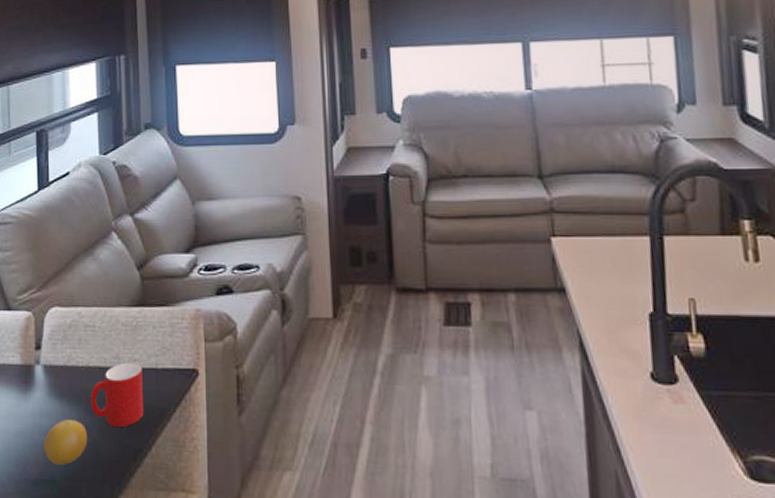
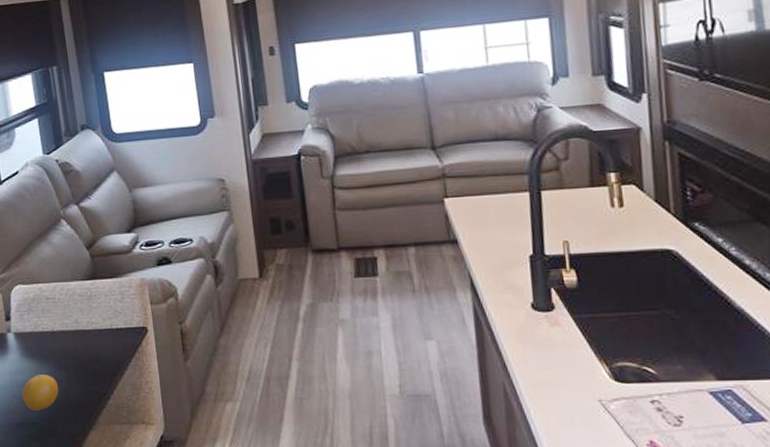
cup: present [91,362,144,428] -> none [57,325,104,378]

